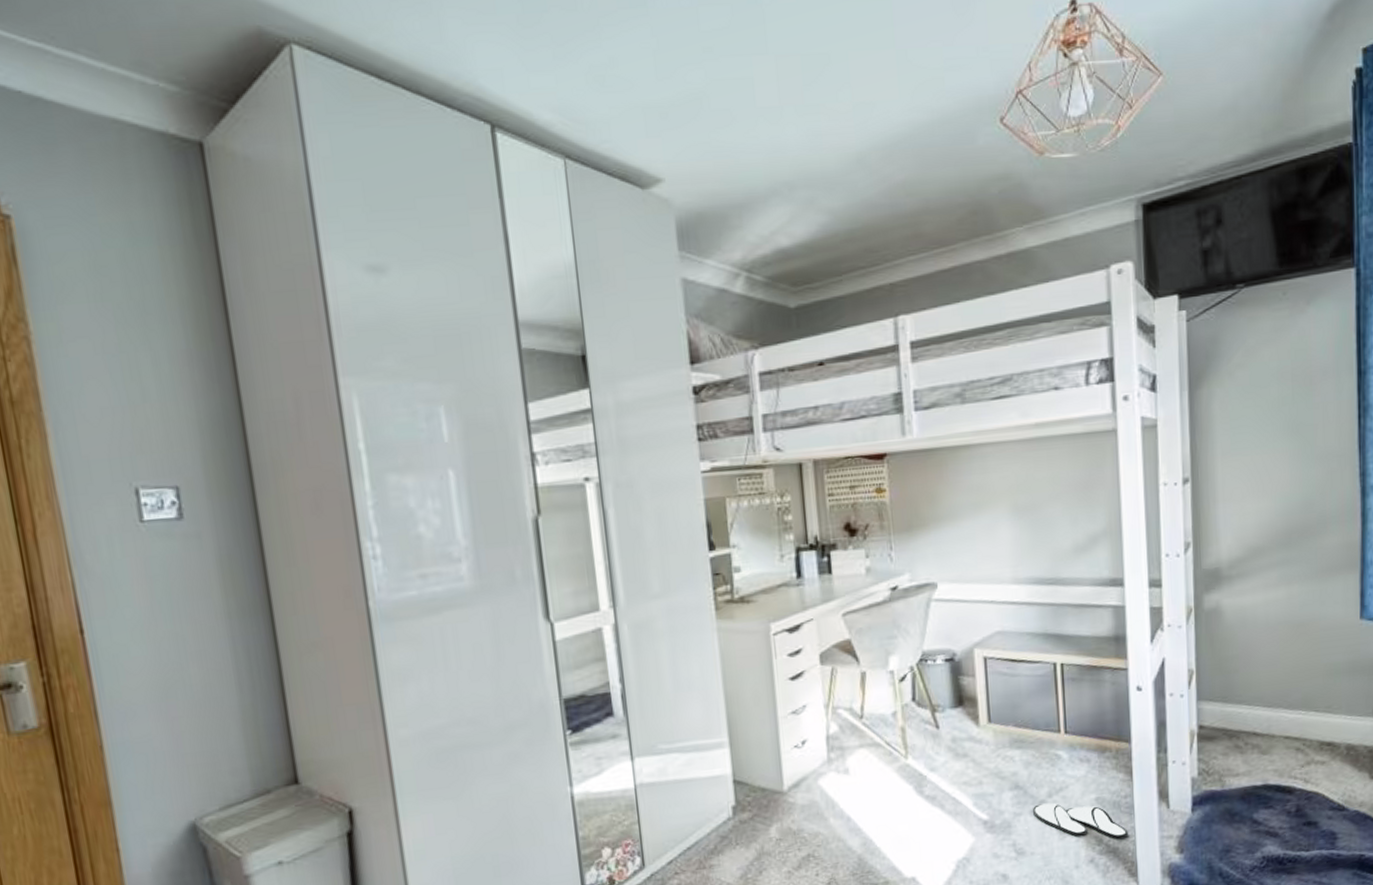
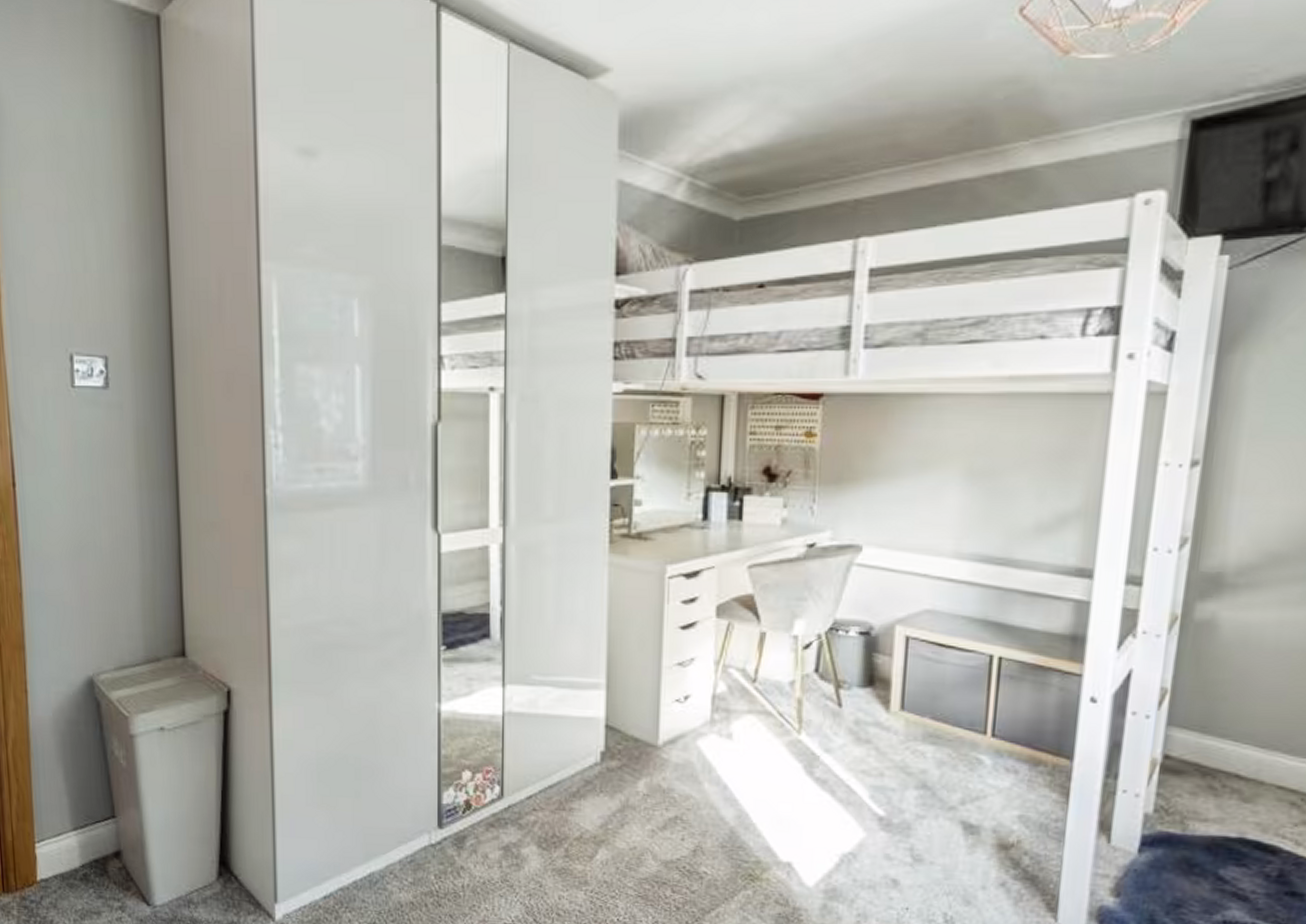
slippers: present [1033,803,1129,839] -> none [939,810,1054,867]

